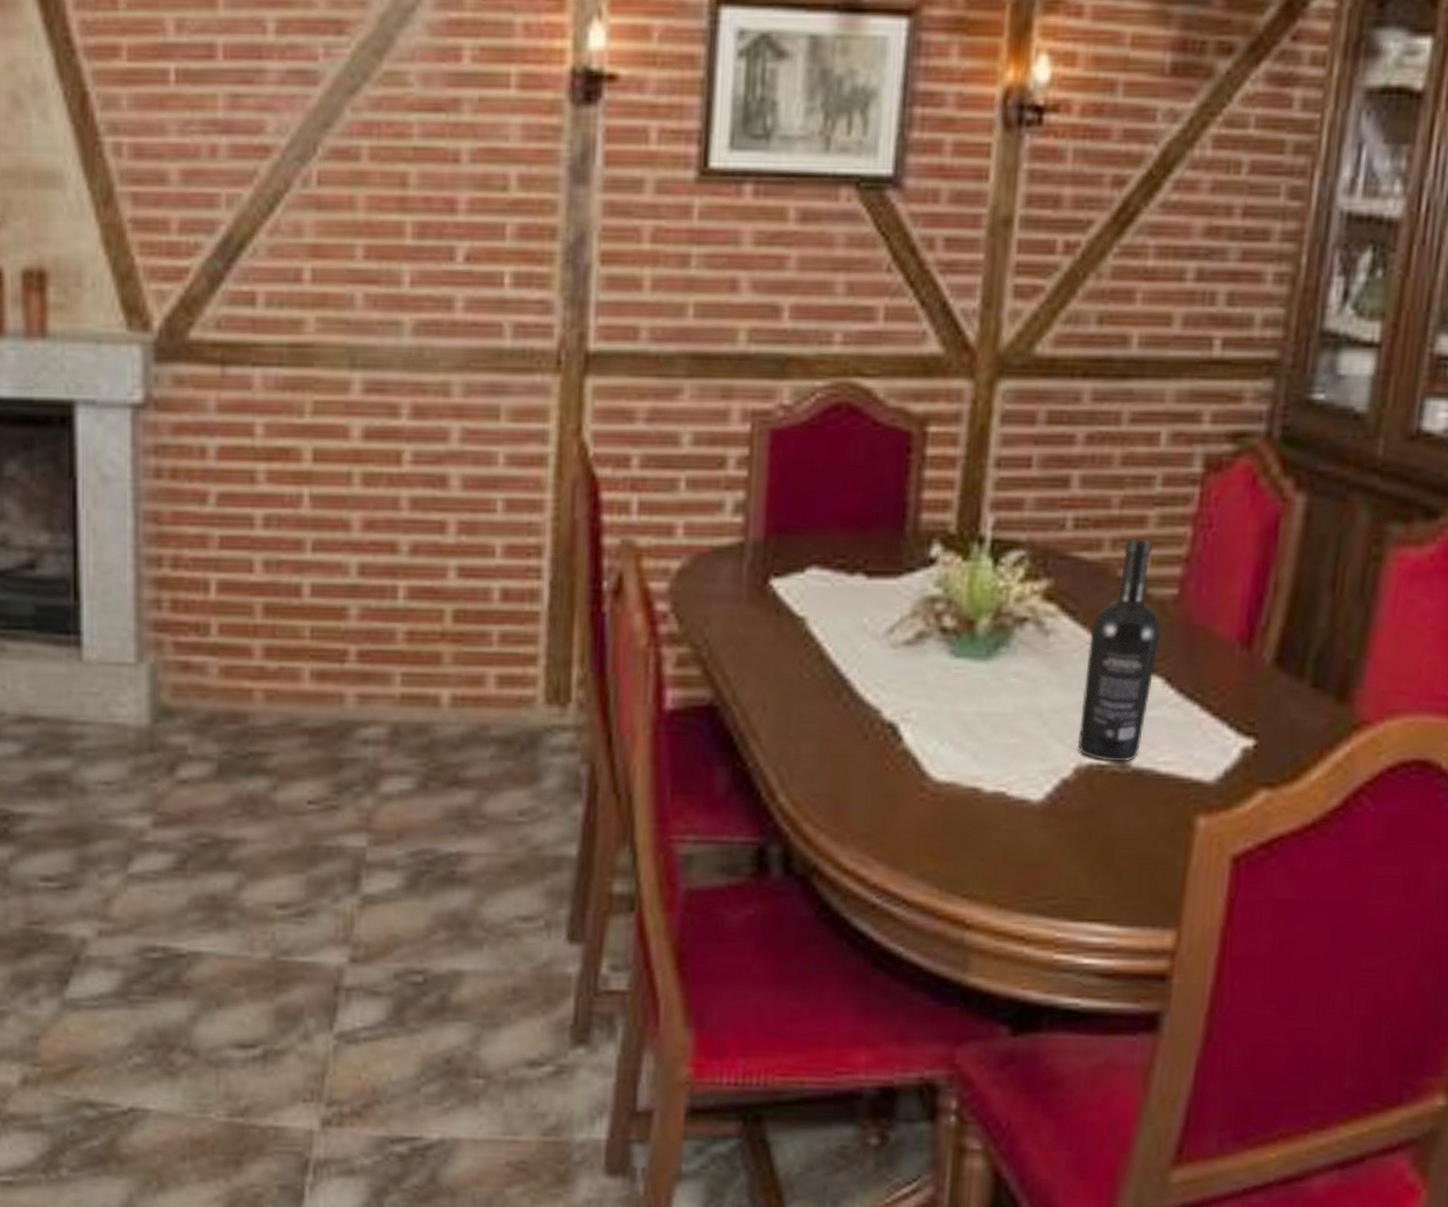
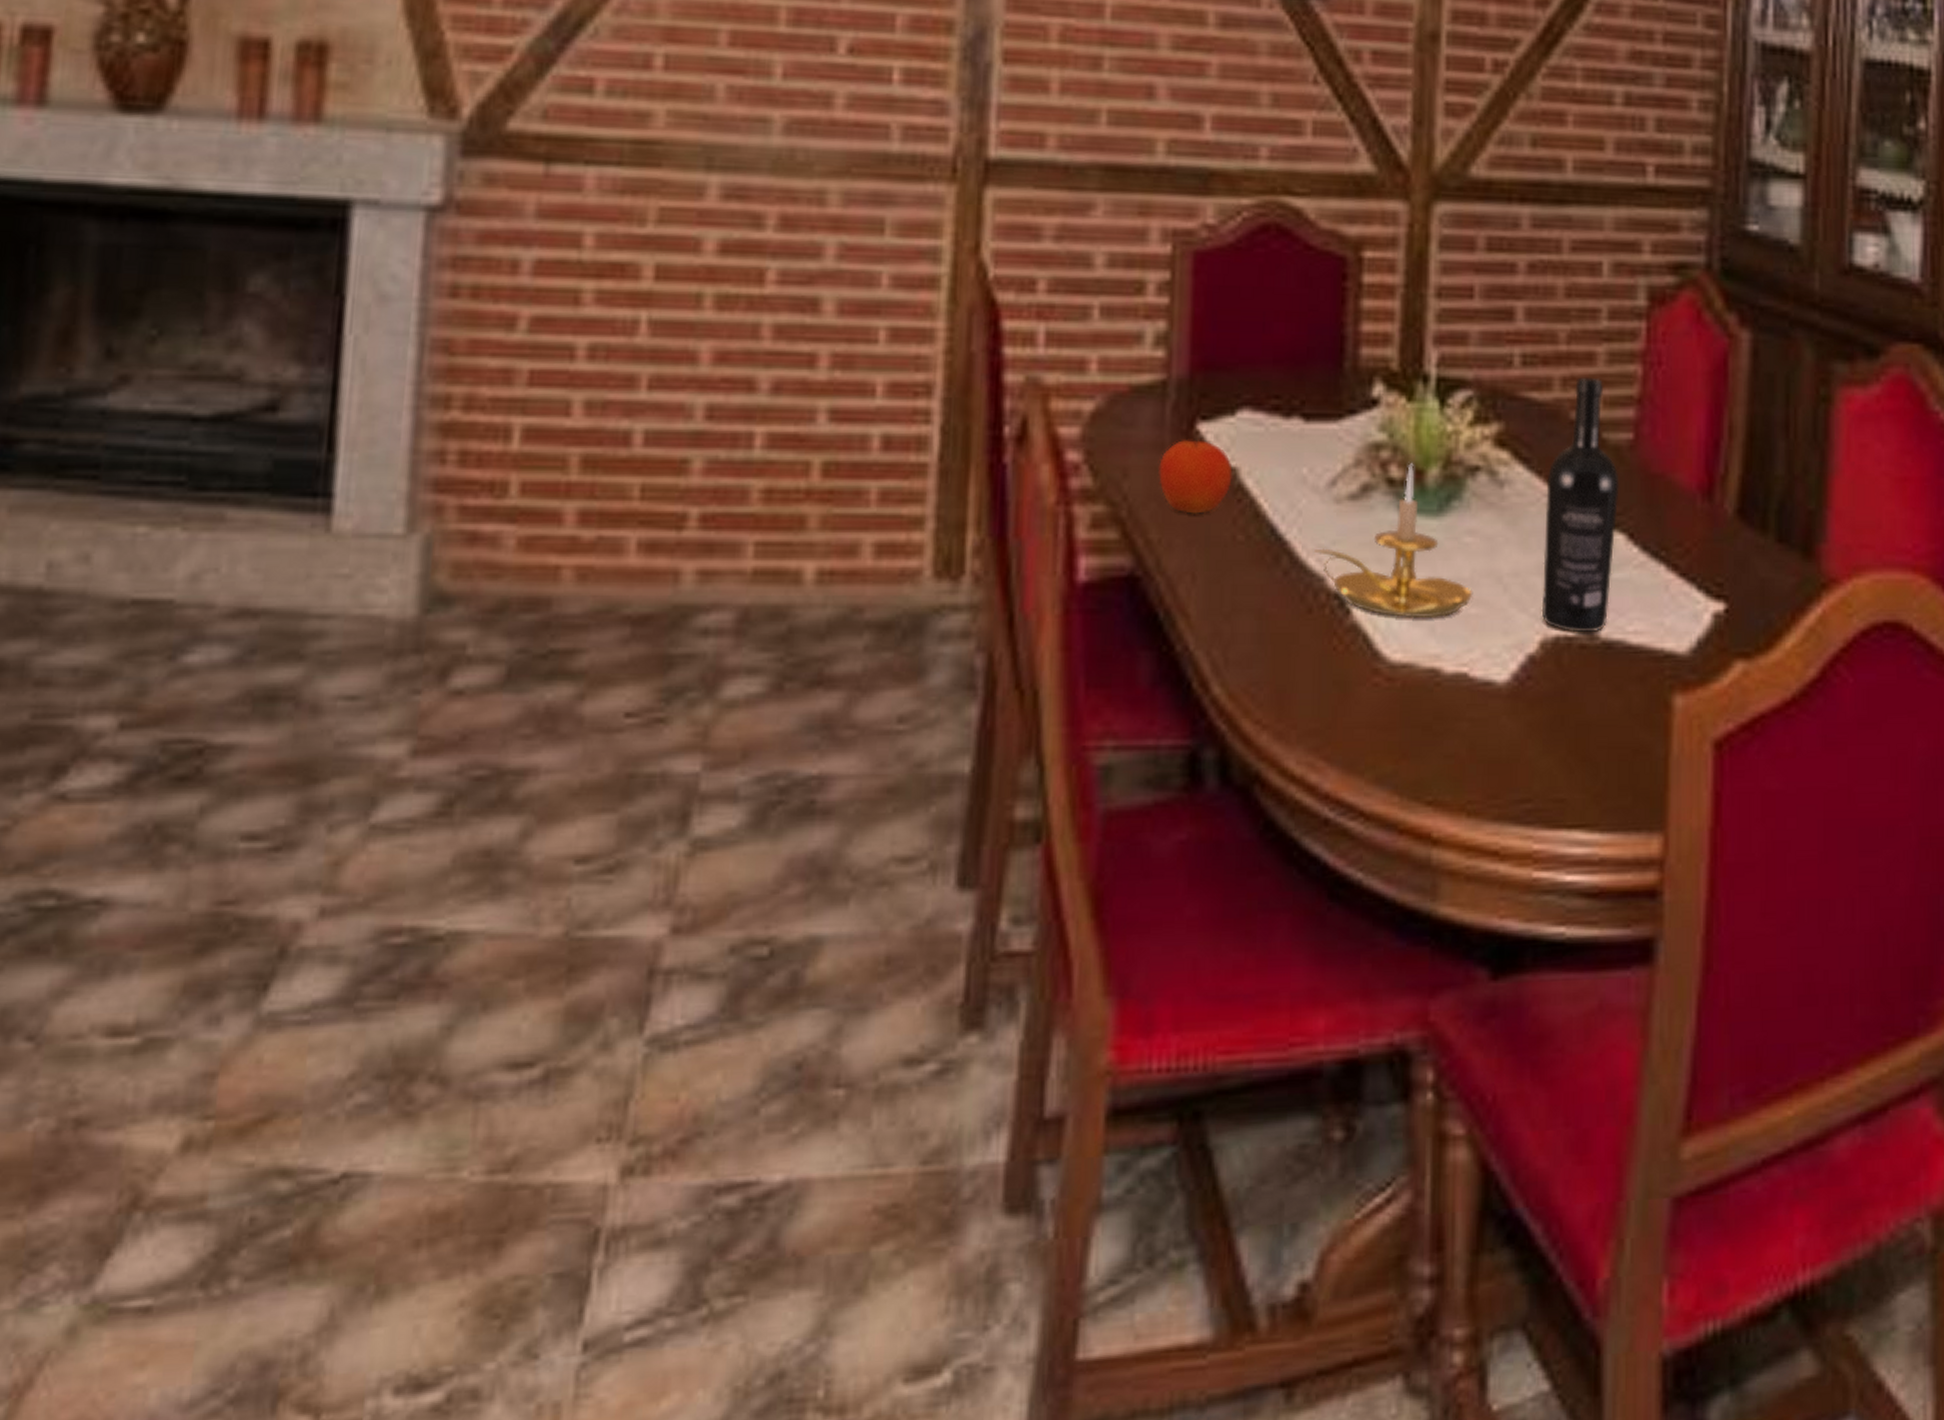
fruit: none [735,593,801,656] -> present [1158,440,1233,514]
candle holder: none [870,614,1015,745] -> present [1313,463,1473,617]

